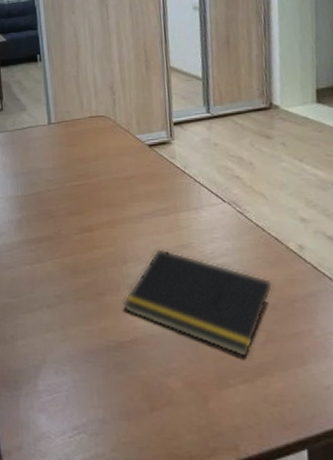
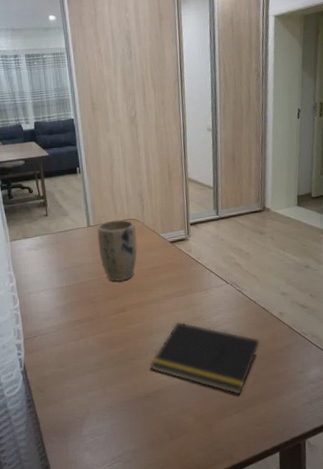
plant pot: none [59,116,107,192] -> present [97,219,137,282]

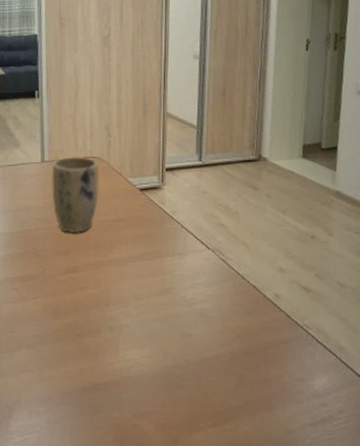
notepad: present [149,321,261,396] -> none [102,292,249,402]

